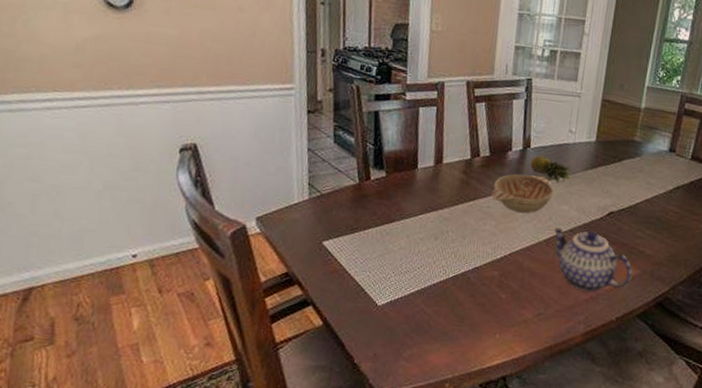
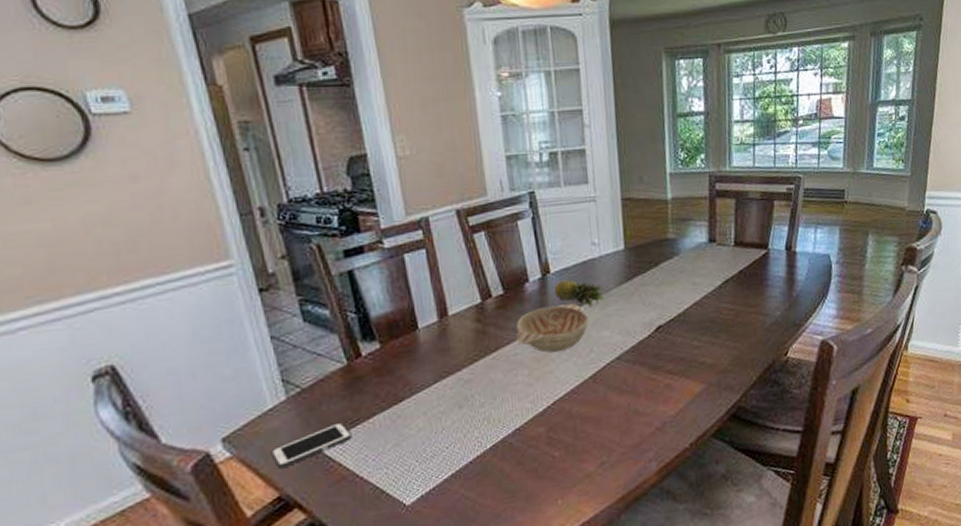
cell phone: none [288,226,350,252] -> present [271,422,352,469]
teapot: present [553,227,633,292] -> none [597,351,697,424]

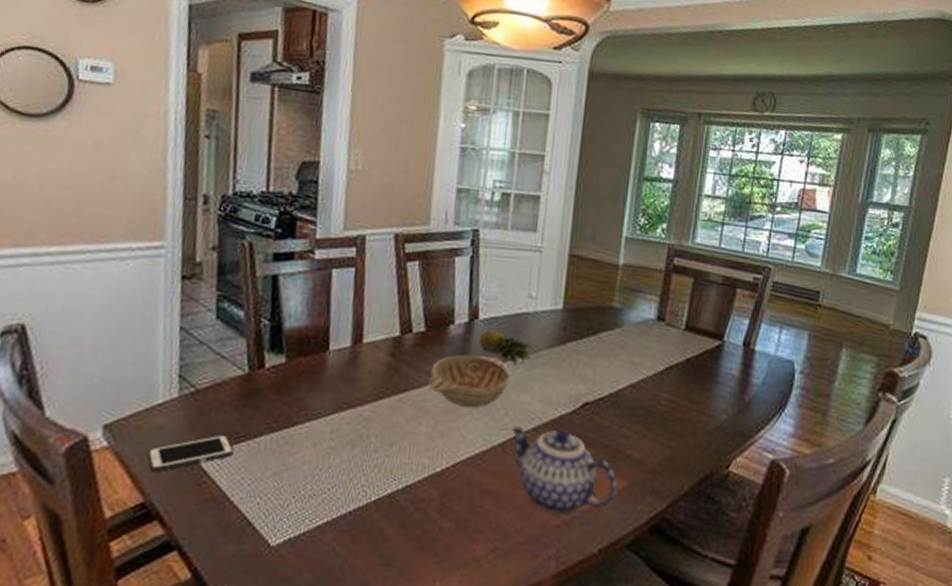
teapot: none [597,351,697,424] -> present [511,425,618,515]

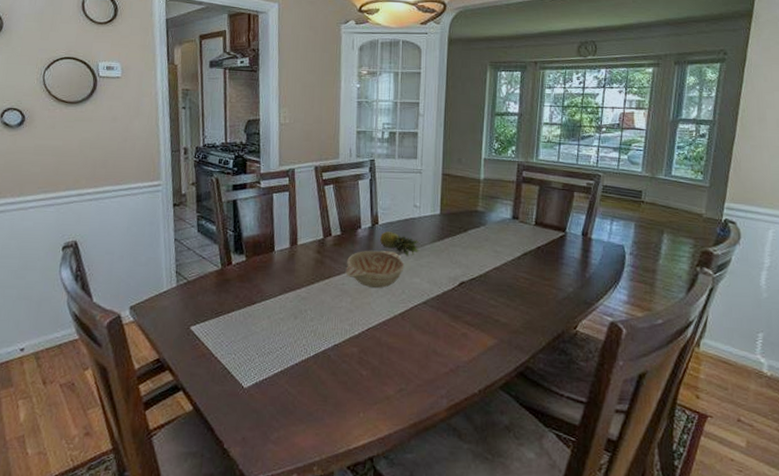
cell phone: present [147,434,234,473] -> none [159,311,215,338]
teapot: present [511,425,618,515] -> none [407,300,490,365]

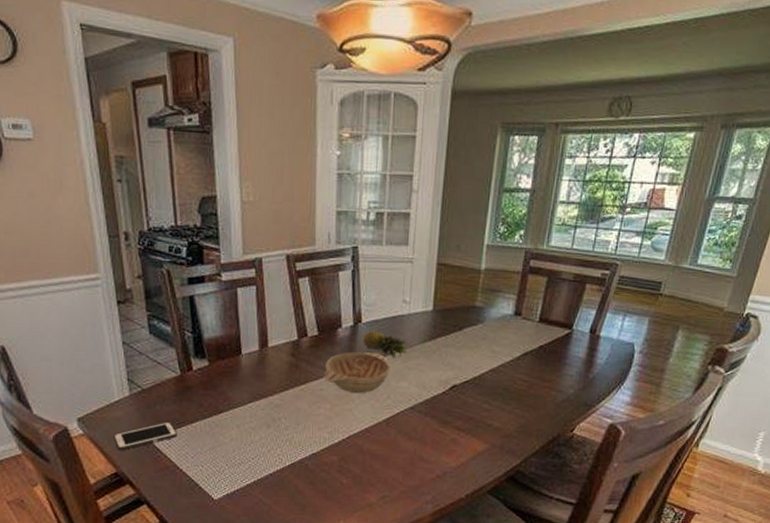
cell phone: none [159,311,215,338] -> present [113,421,178,451]

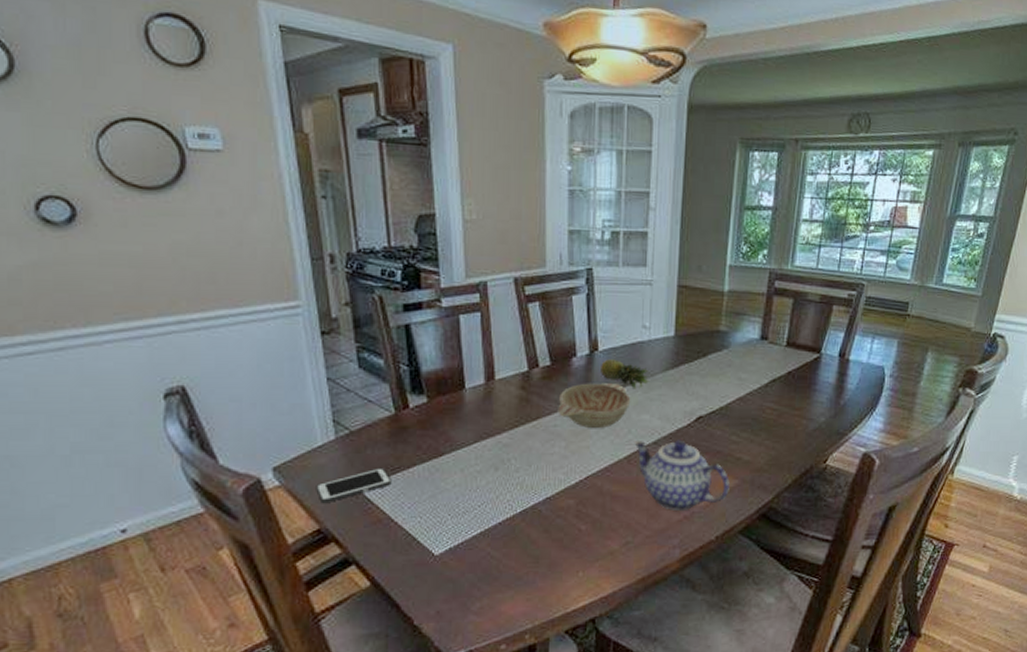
teapot: none [392,406,480,471] -> present [634,439,730,512]

